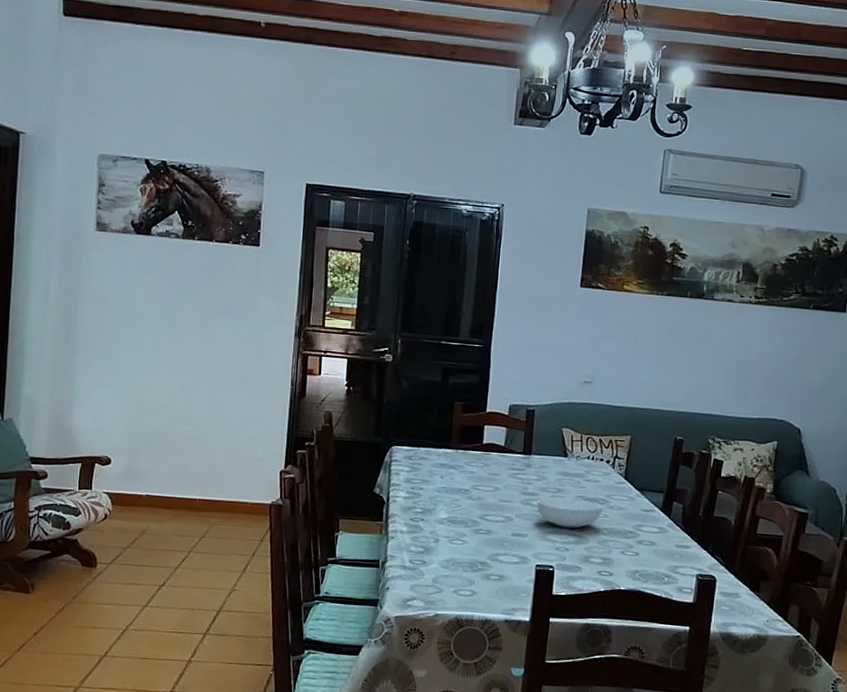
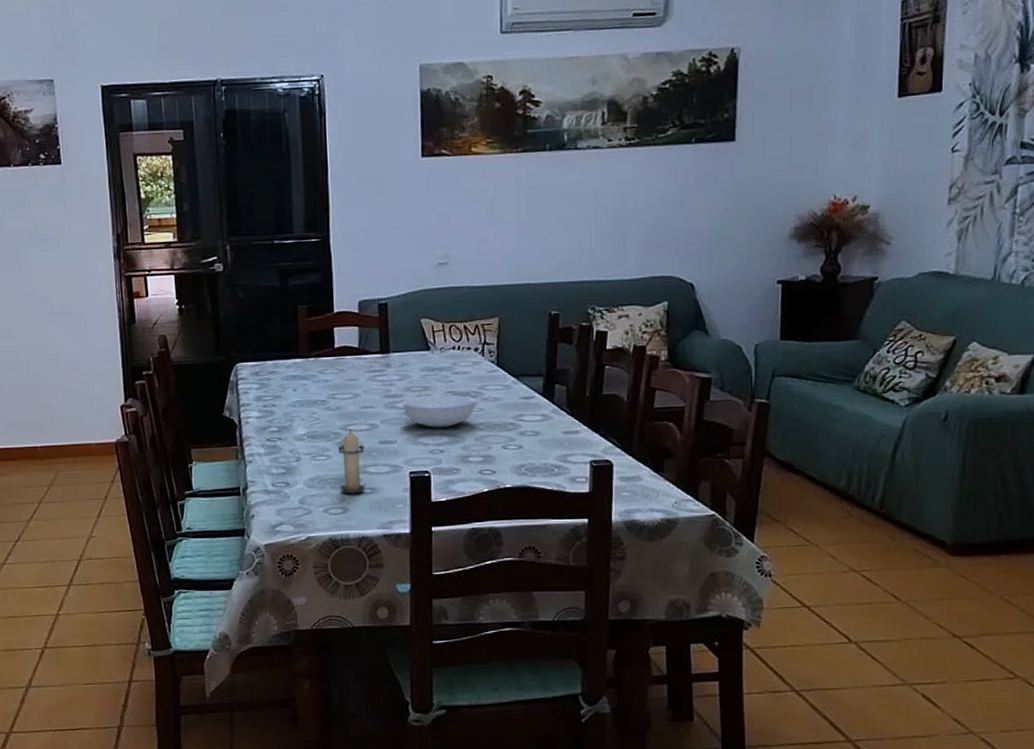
candle: none [471,519,498,579] -> present [337,429,366,494]

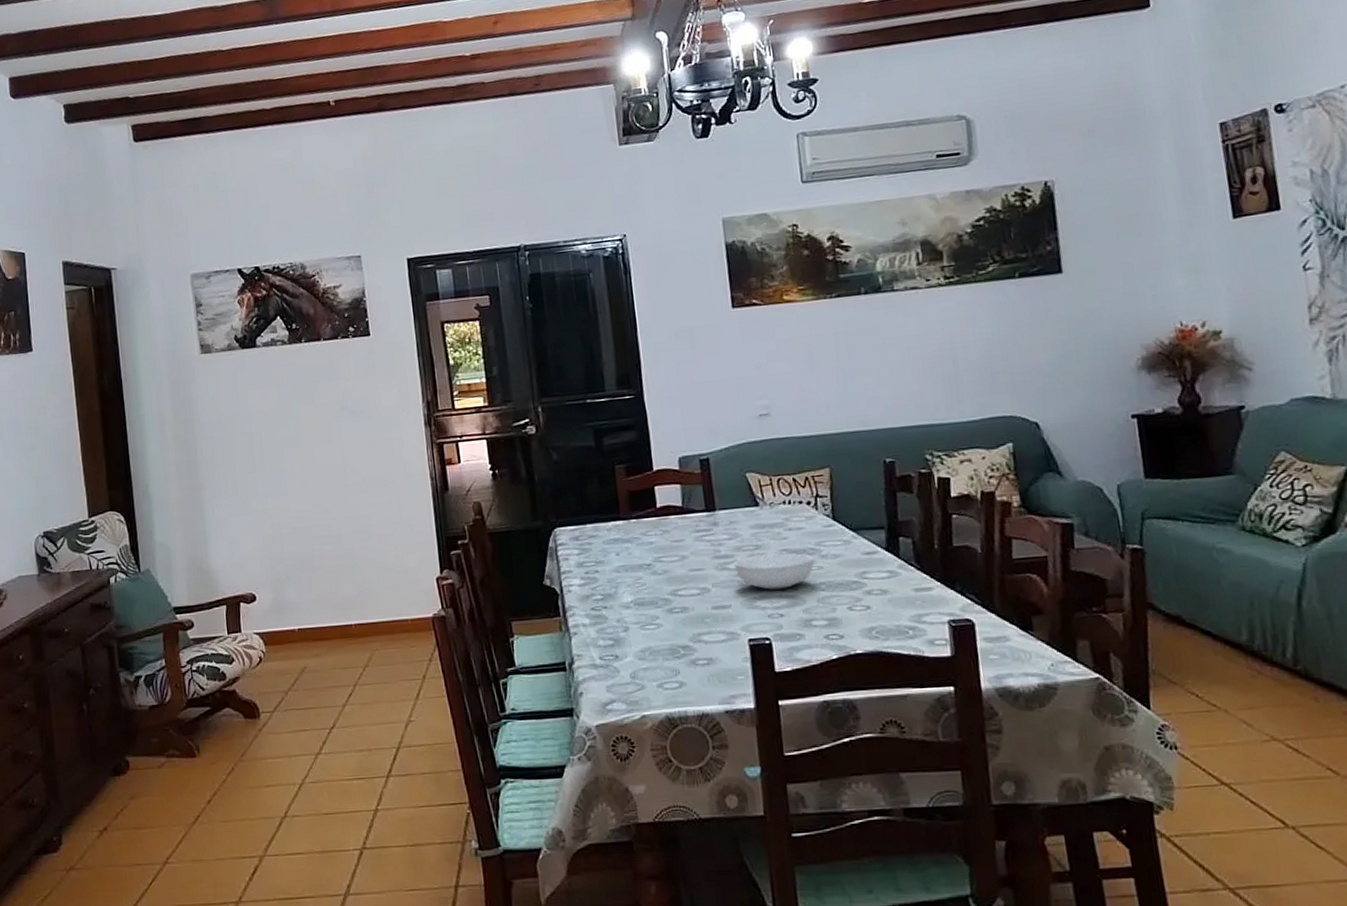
candle: present [337,429,366,494] -> none [667,594,702,666]

